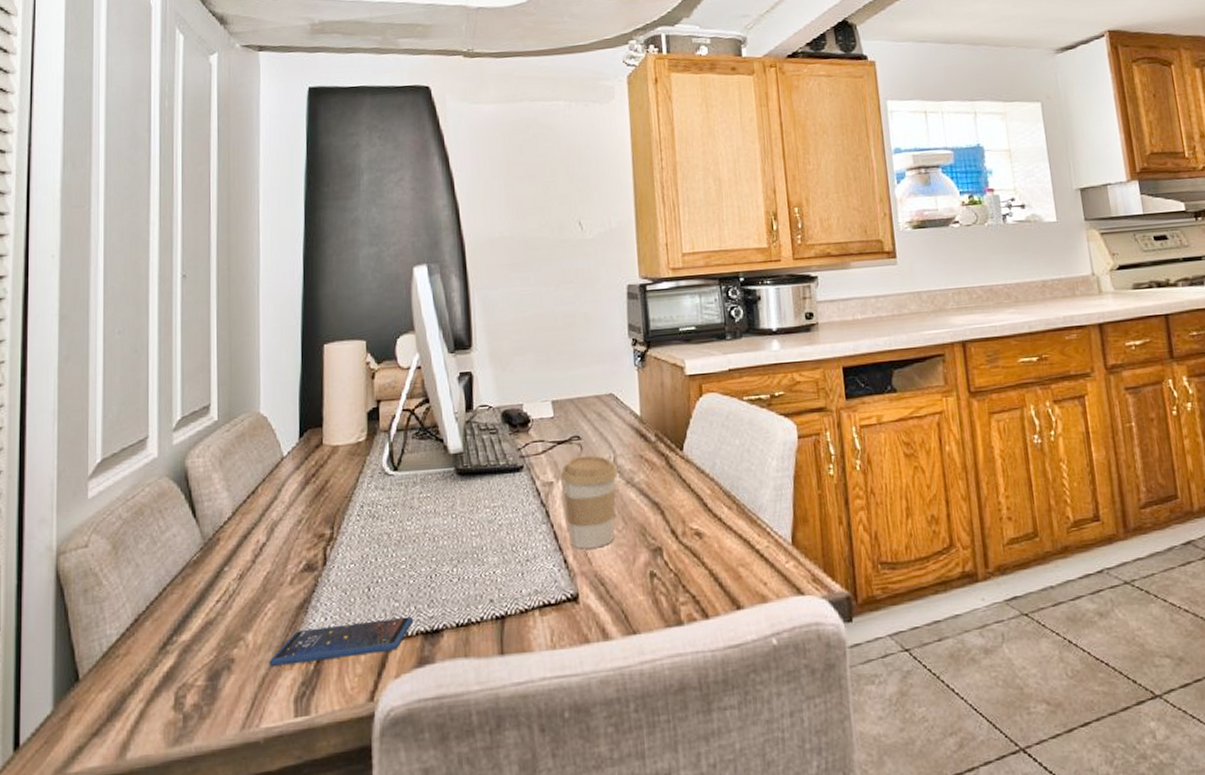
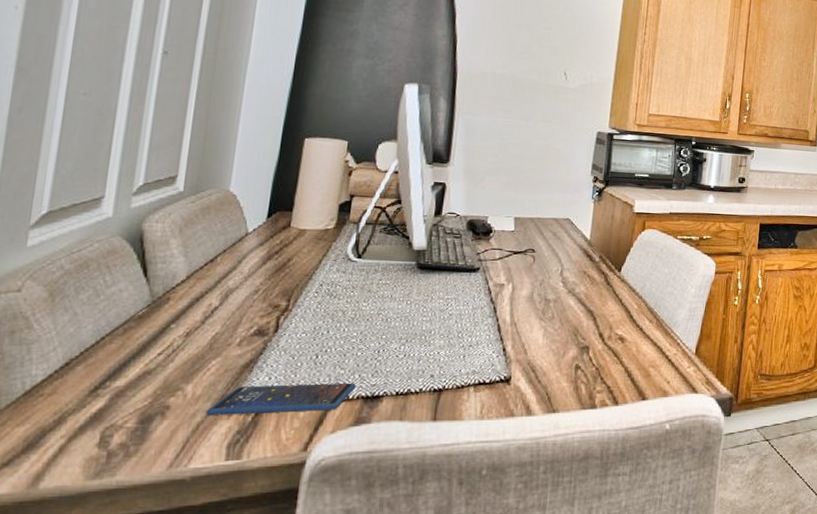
coffee cup: present [560,455,617,549] -> none [511,266,562,342]

